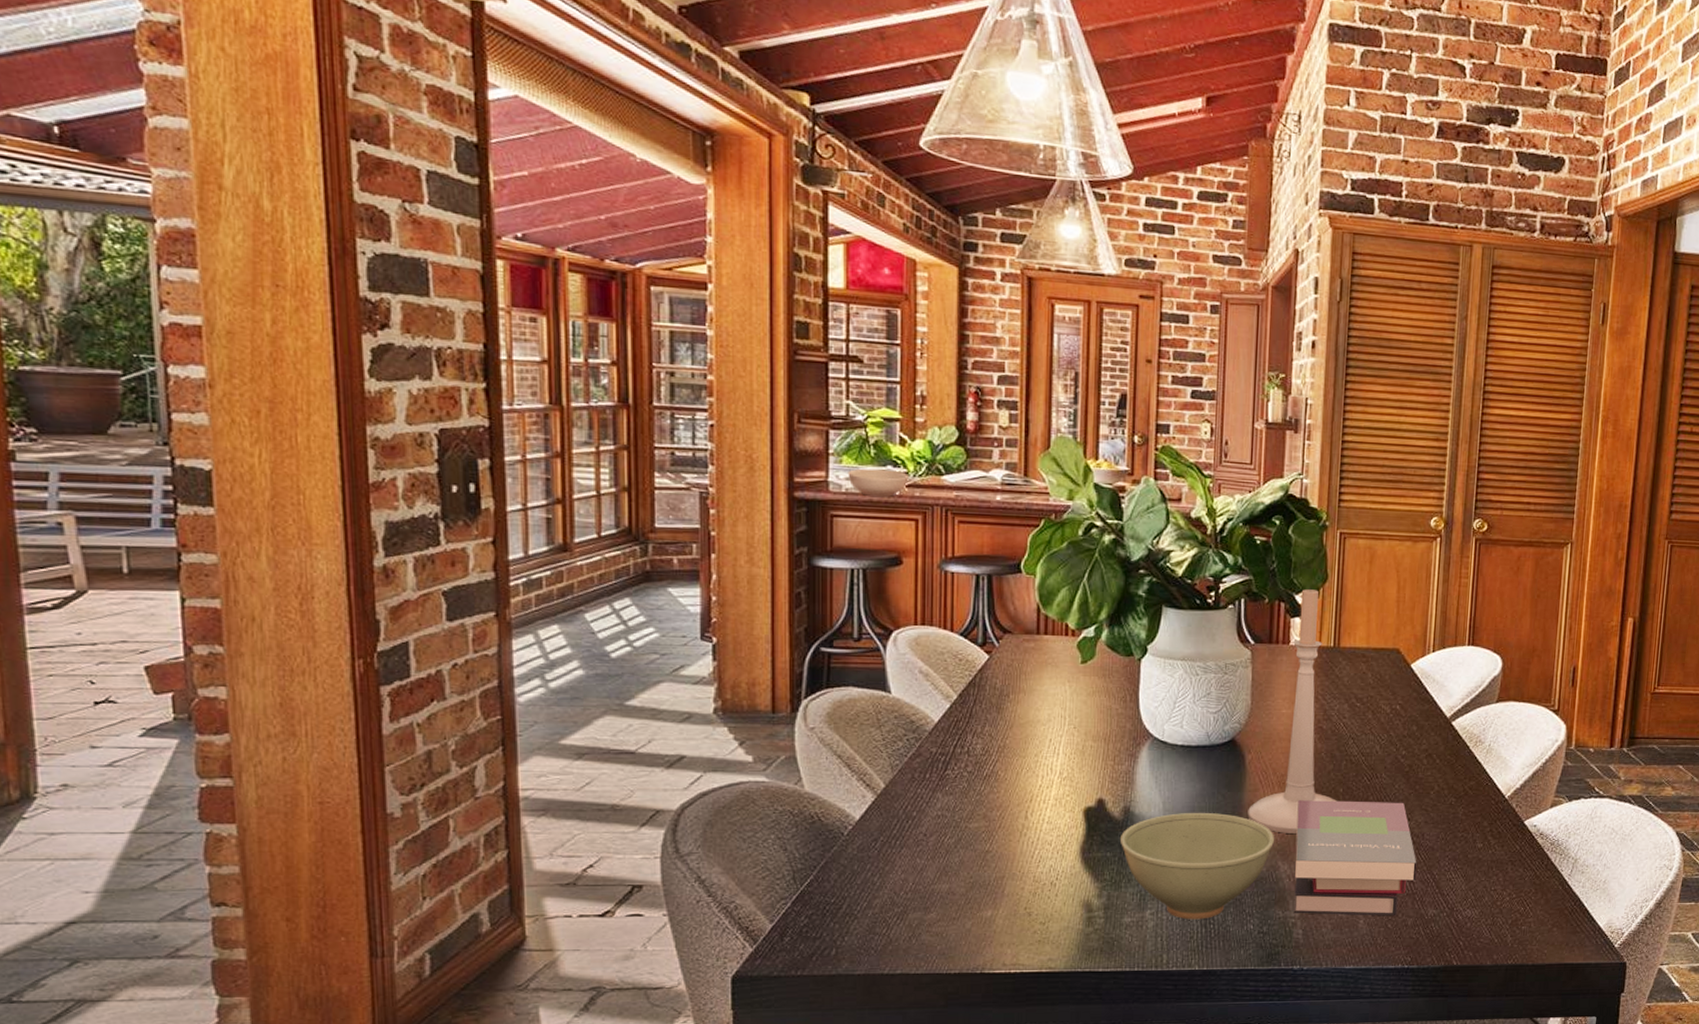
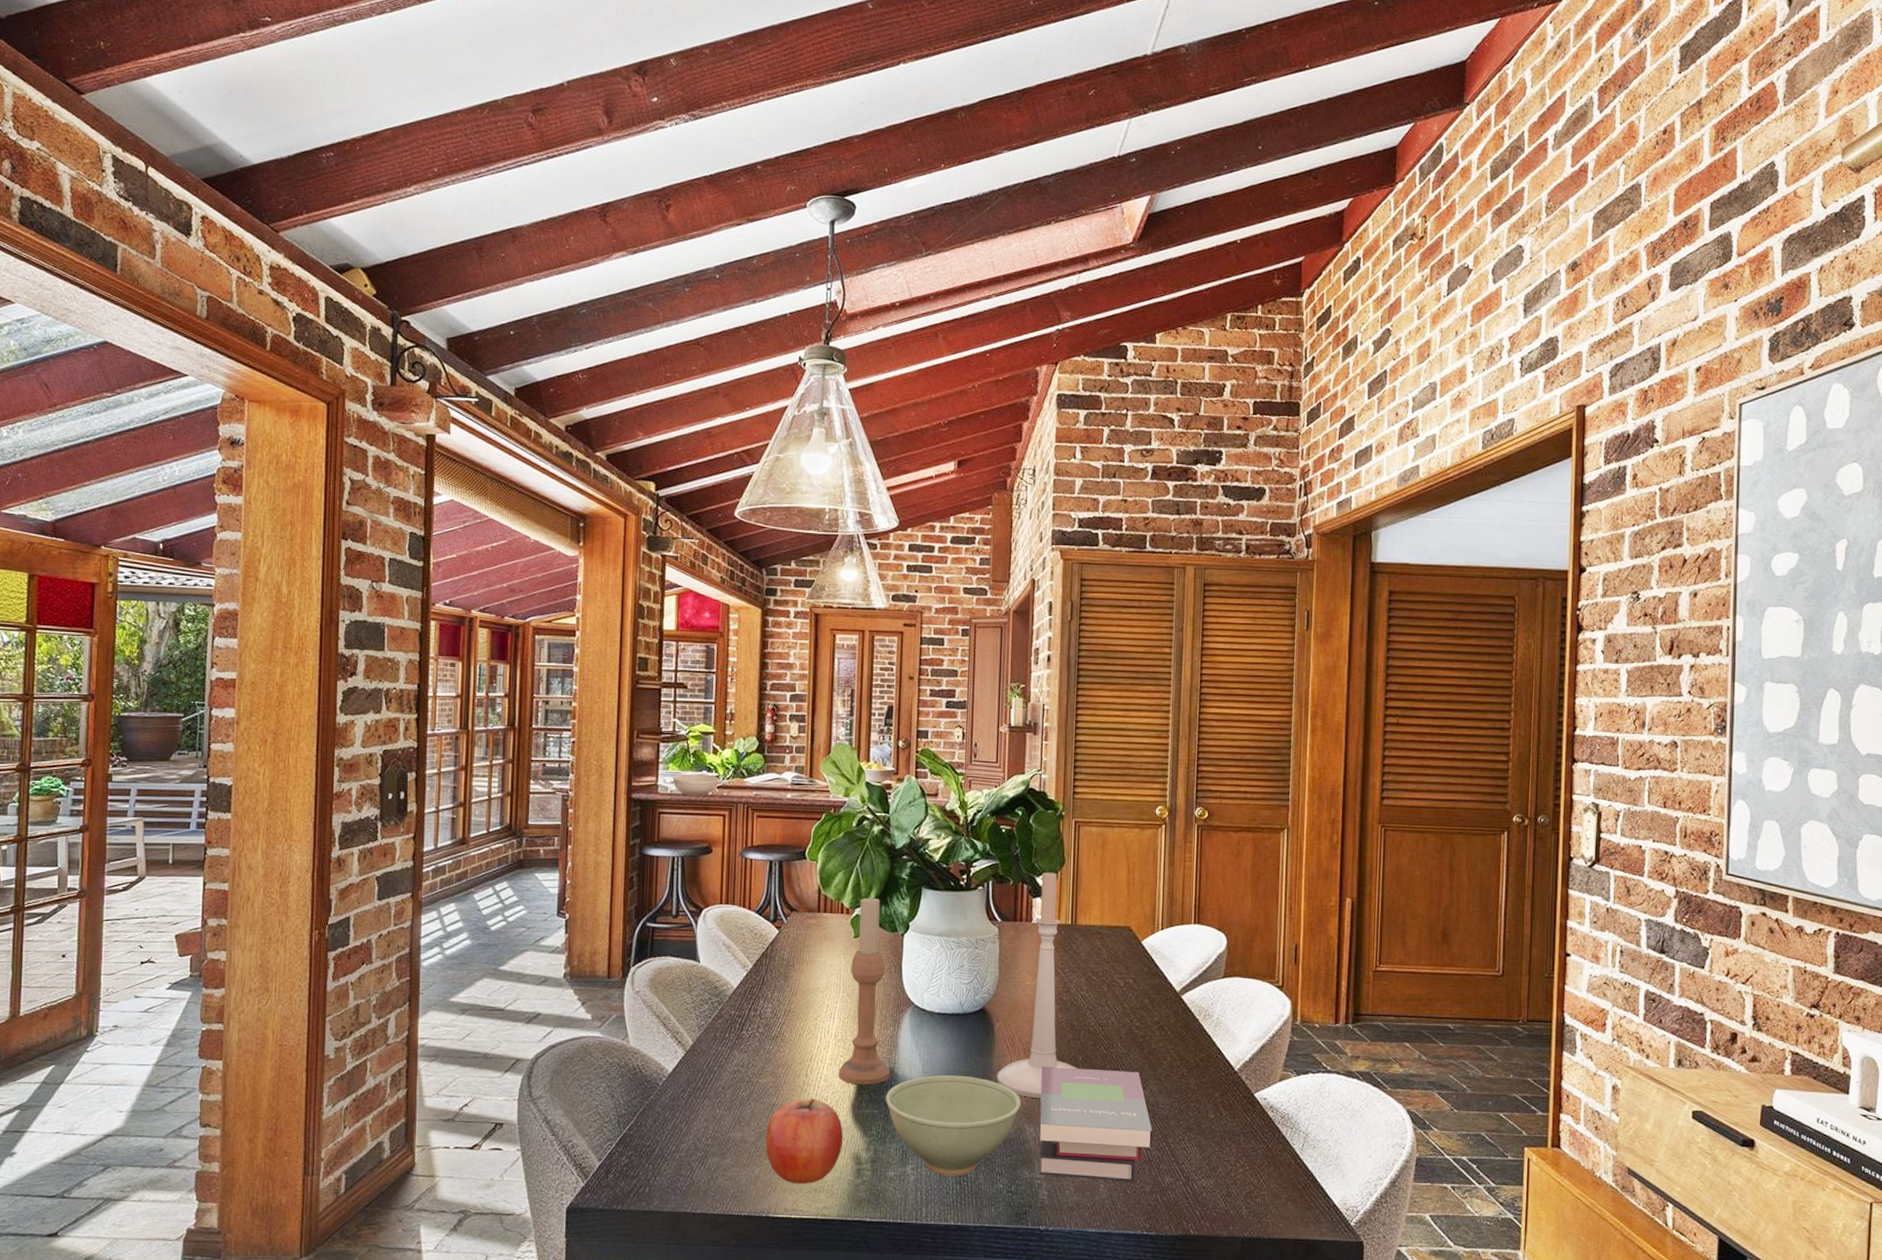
fruit: none [978,843,1071,936] -> present [765,1098,844,1184]
candlestick: none [1064,616,1126,827] -> present [838,896,890,1085]

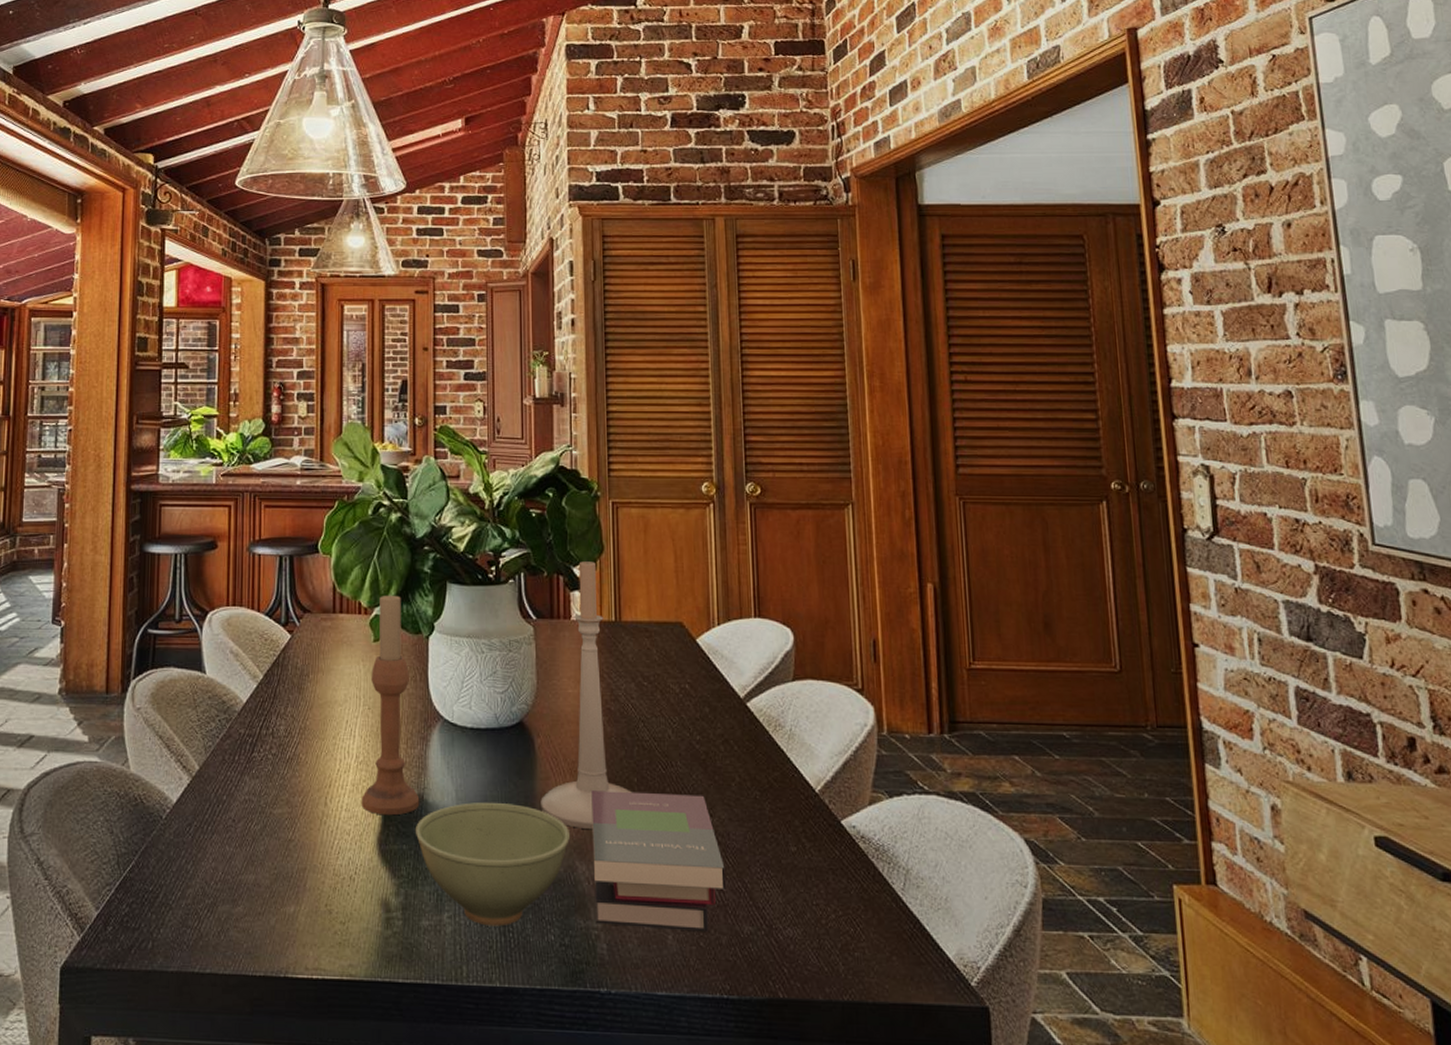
bowl: present [672,774,719,798] -> none [174,461,224,487]
fruit: present [765,1098,844,1184] -> none [281,832,370,936]

